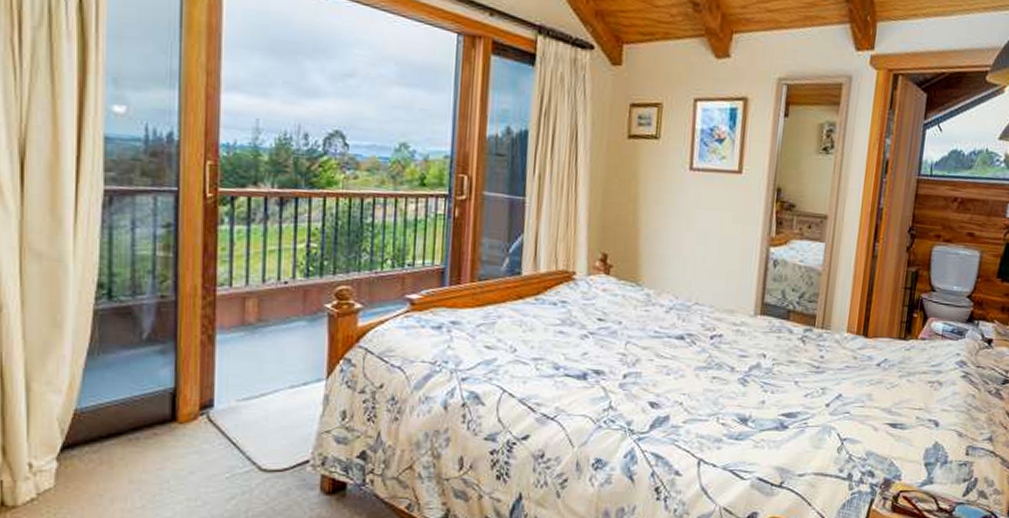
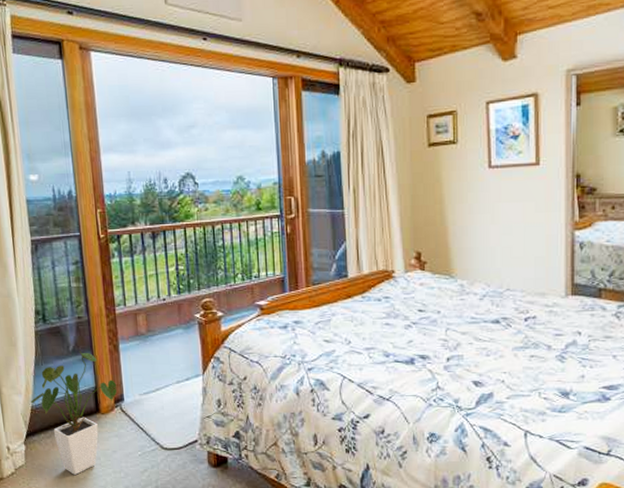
house plant: none [73,340,206,502] -> present [30,351,117,475]

